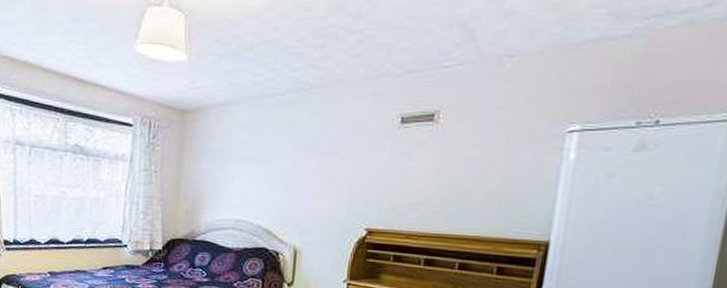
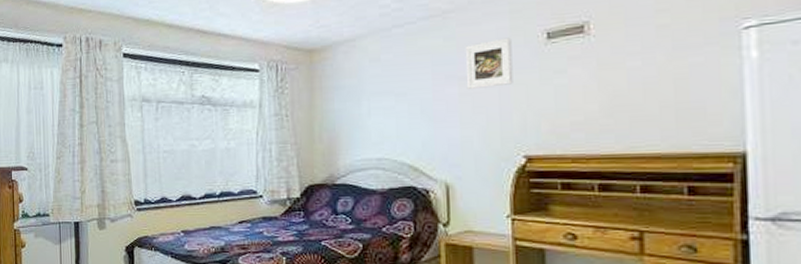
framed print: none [323,118,370,164] -> present [465,37,513,89]

